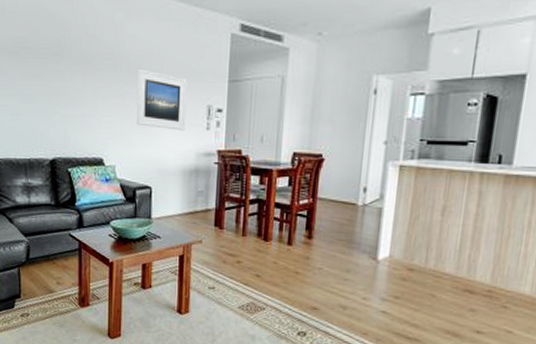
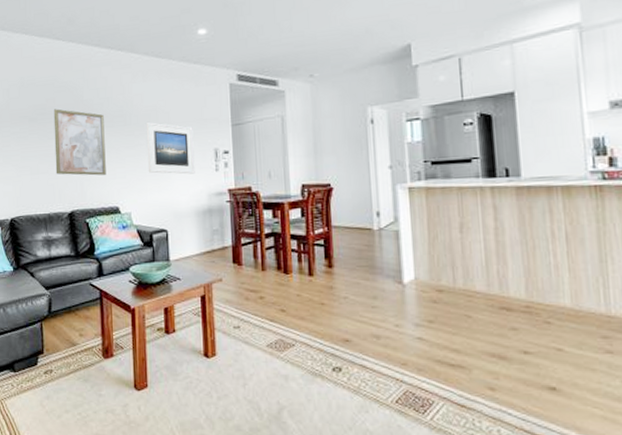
wall art: none [37,43,92,123] -> present [53,108,106,176]

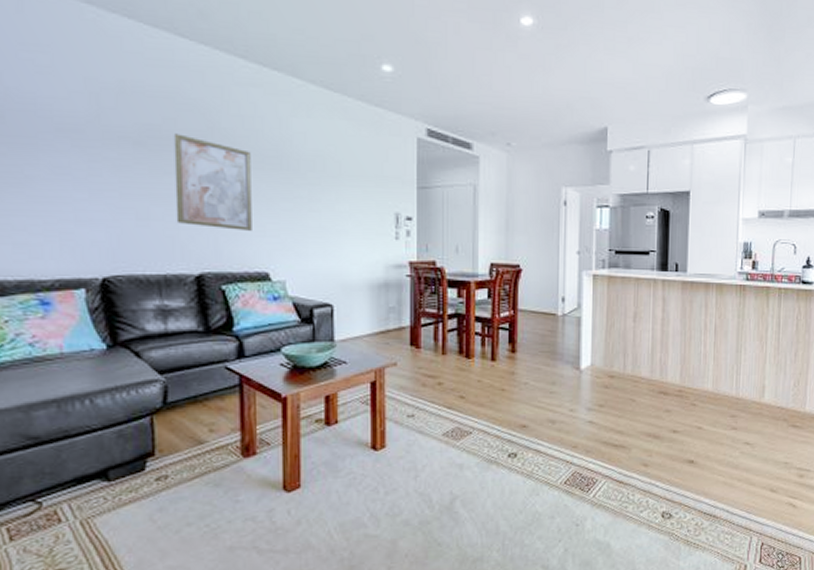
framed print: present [146,121,195,174] -> none [309,169,371,240]

